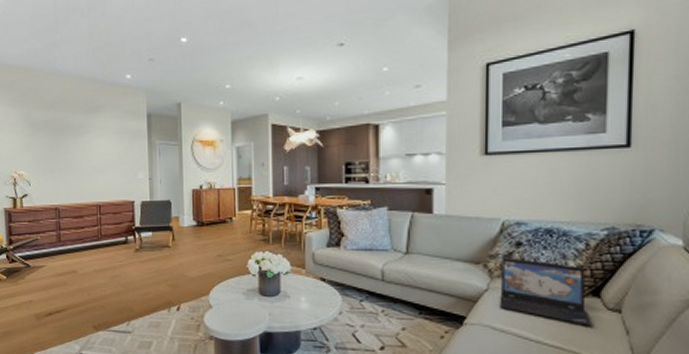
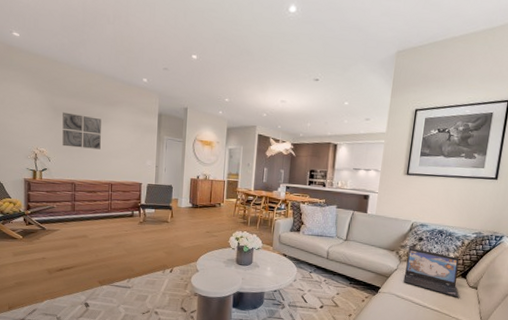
wall art: none [40,126,84,167] -> present [62,112,101,150]

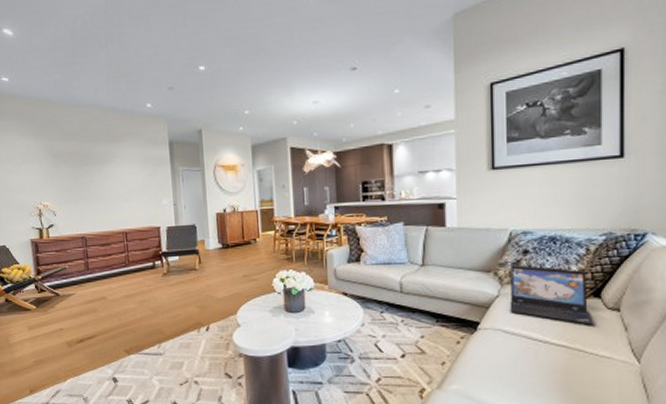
wall art: present [62,112,101,150] -> none [63,157,109,197]

